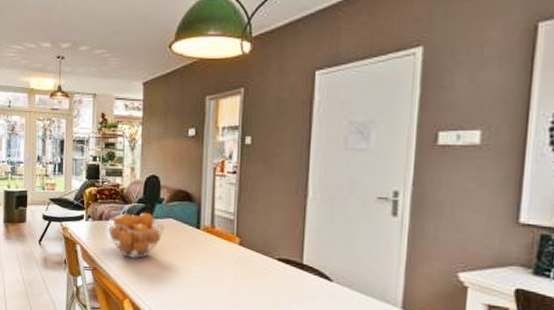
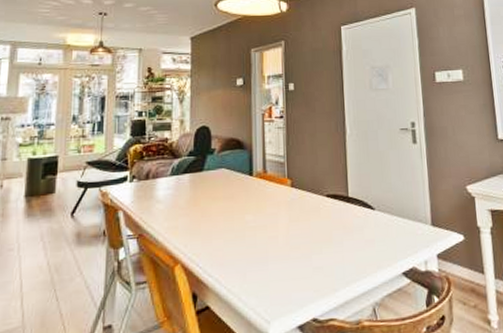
fruit basket: present [107,213,165,259] -> none [155,166,217,218]

